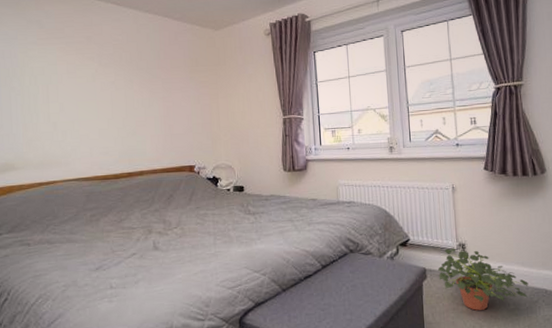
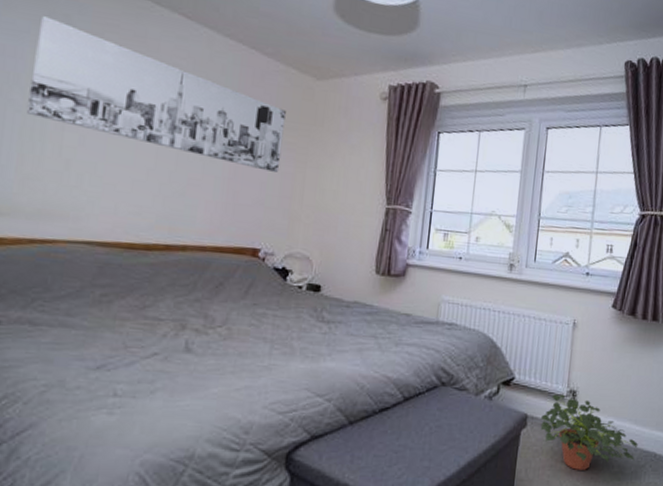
wall art: none [22,25,199,107] -> present [25,16,286,174]

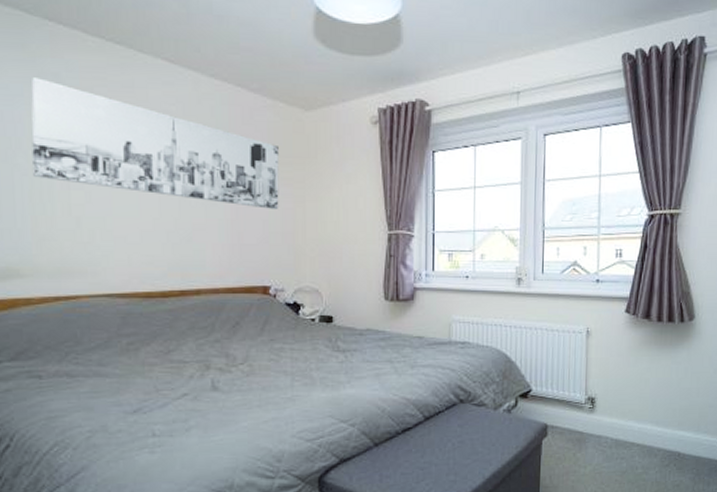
potted plant: present [540,394,638,470] -> none [560,402,661,474]

